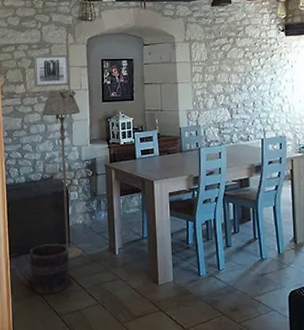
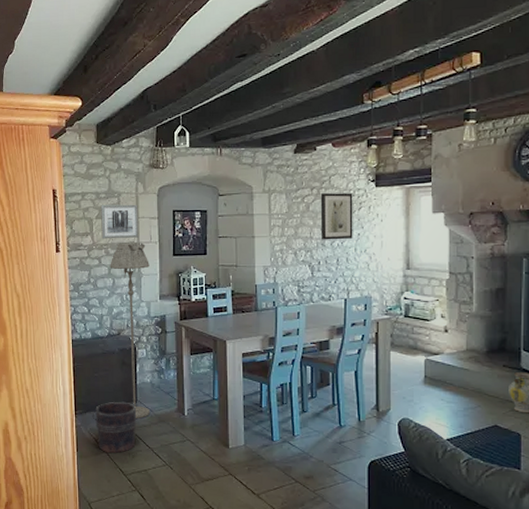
wall art: none [236,41,267,85] -> present [320,193,353,240]

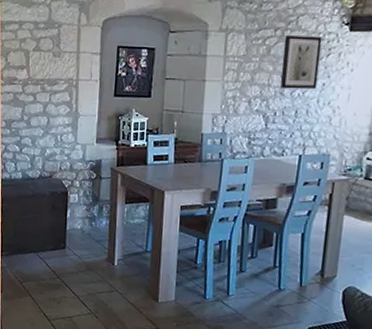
bucket: present [92,402,137,453] -> none [18,246,64,298]
wall art: present [100,204,139,239] -> none [38,36,80,75]
floor lamp: present [110,242,150,419] -> none [45,79,88,265]

